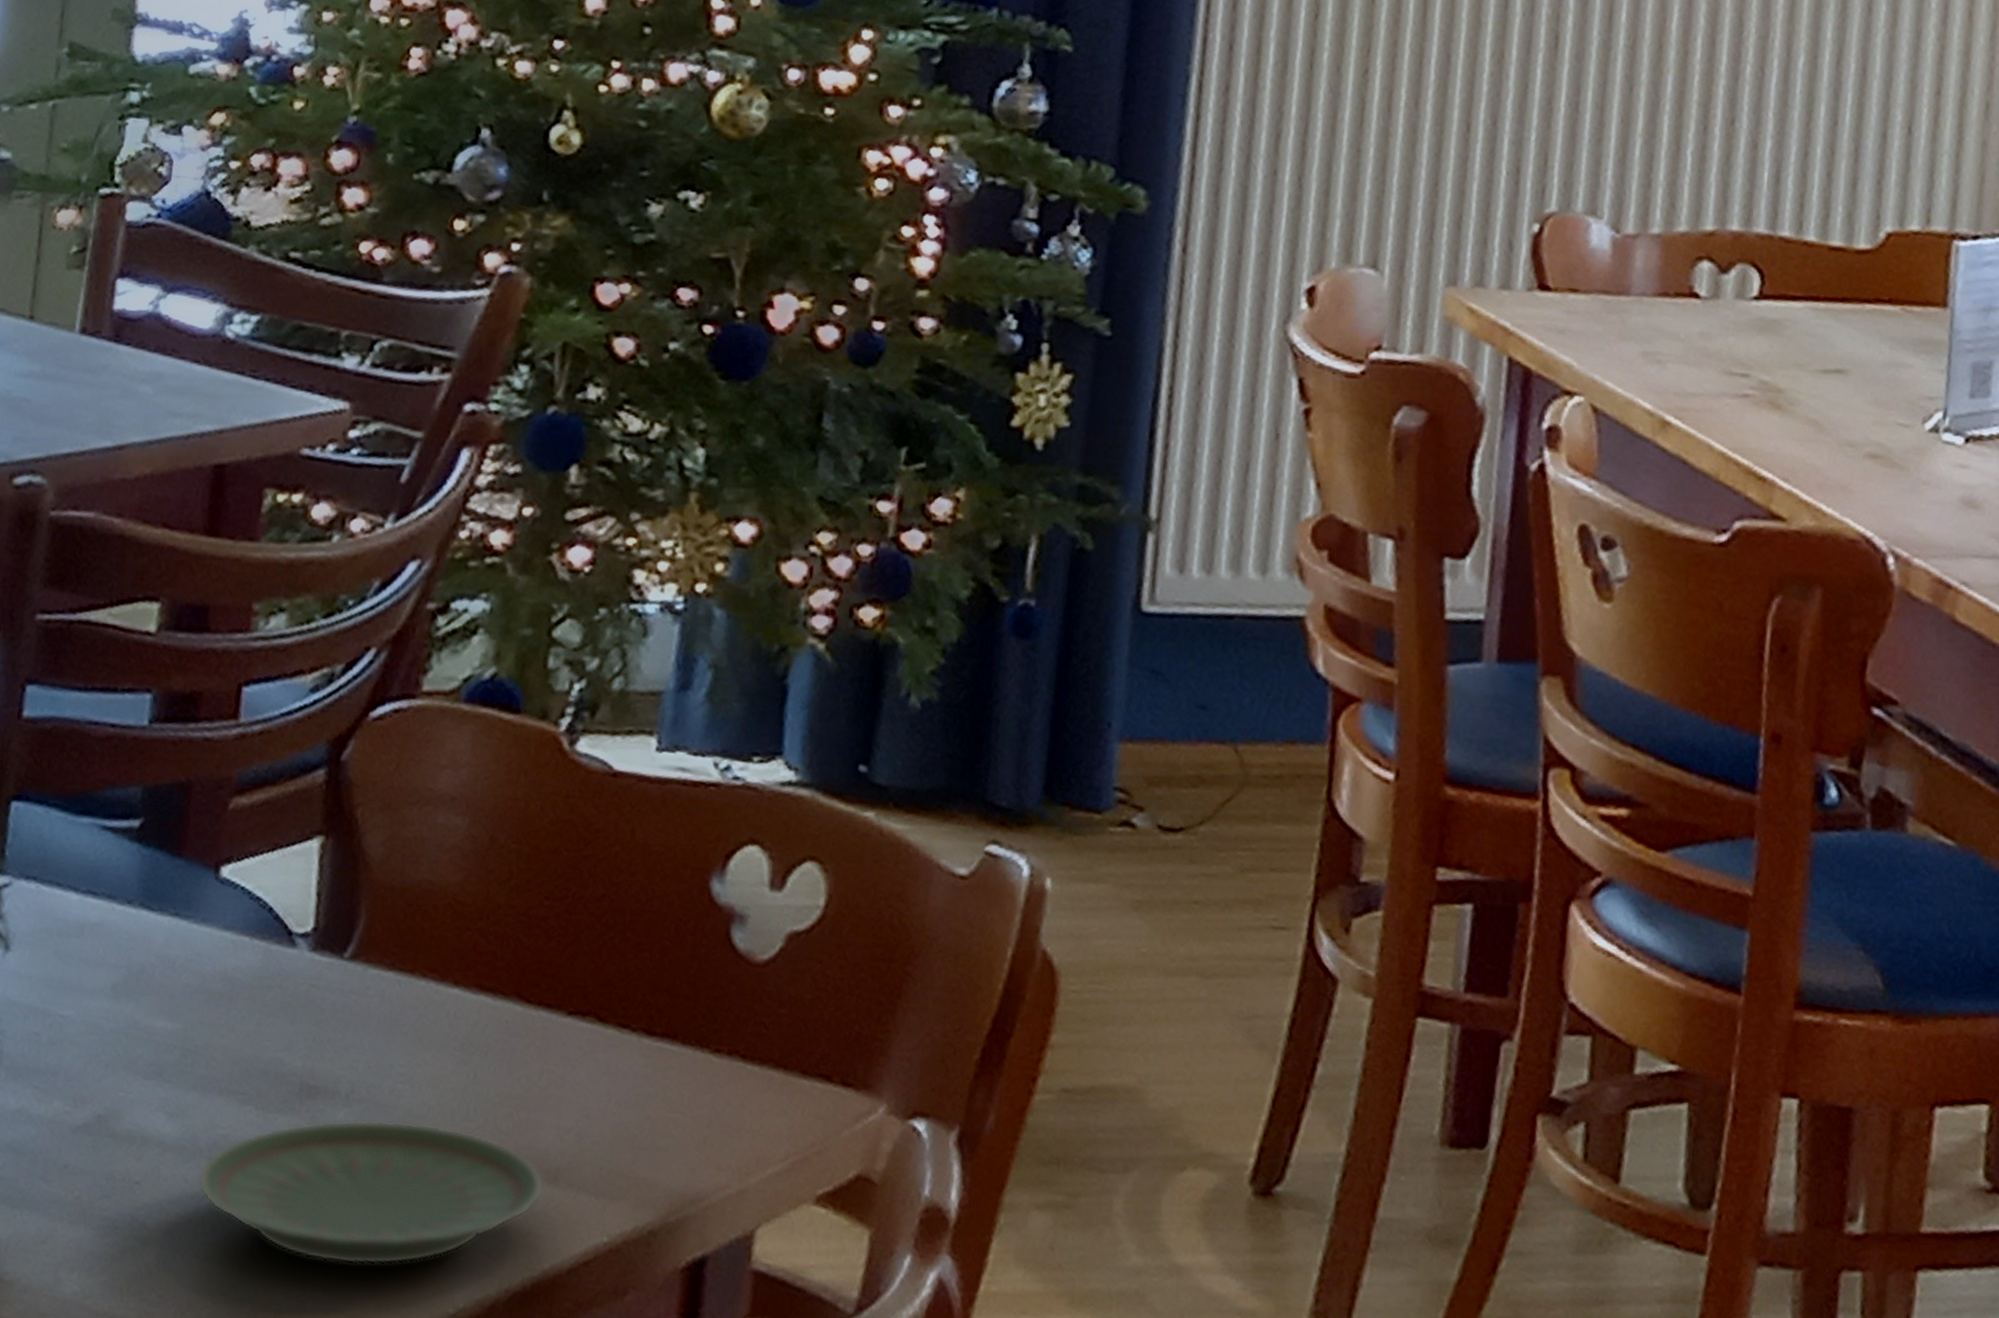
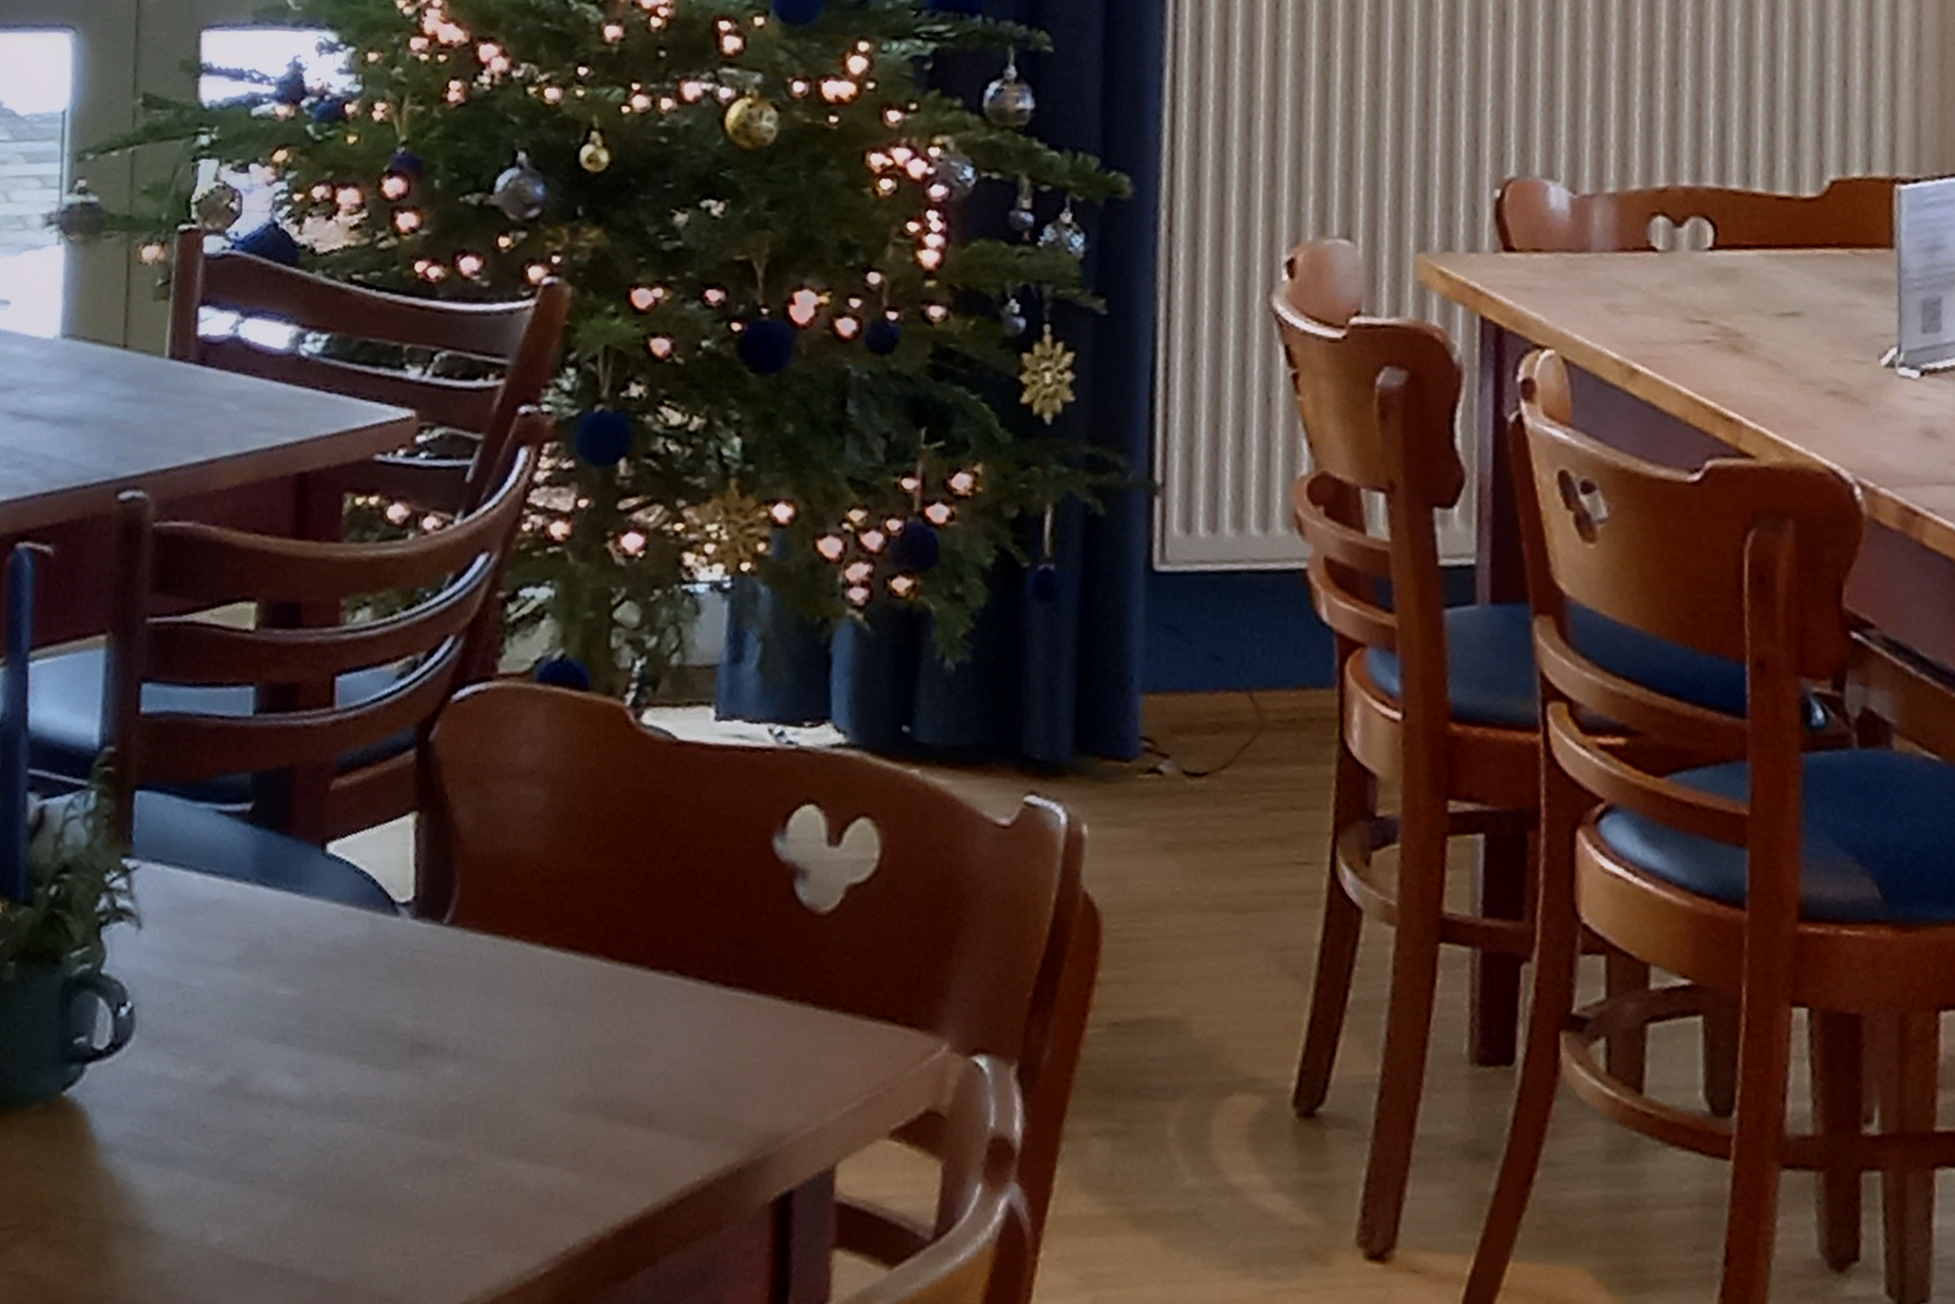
plate: present [197,1120,544,1265] -> none [324,1073,639,1209]

